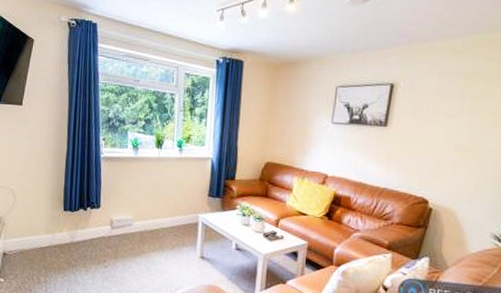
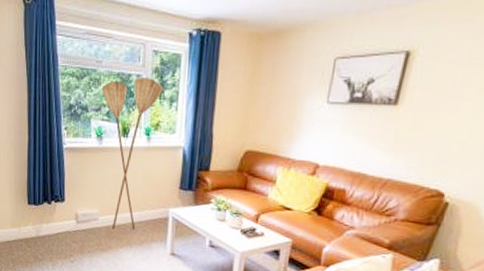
floor lamp: none [138,96,194,235] -> present [101,78,164,230]

